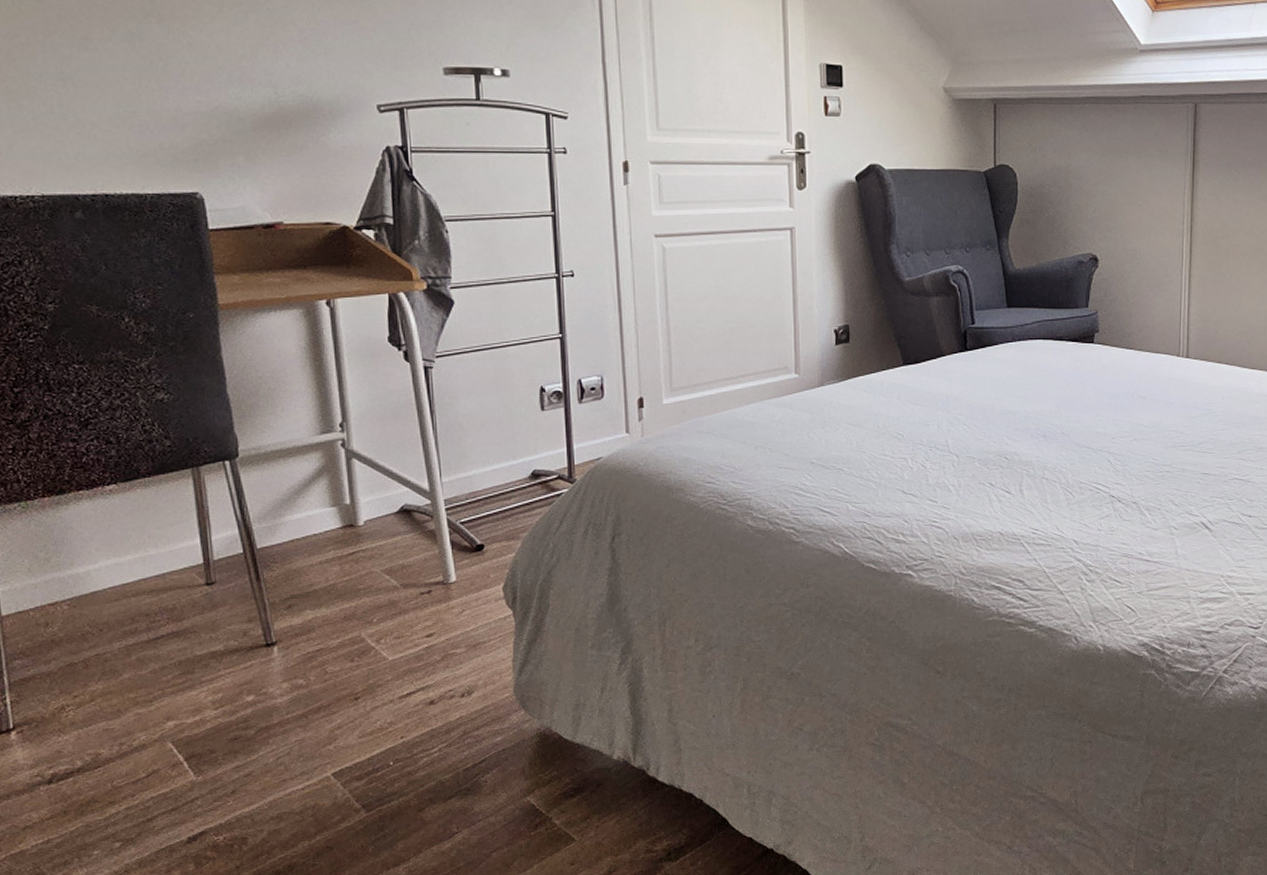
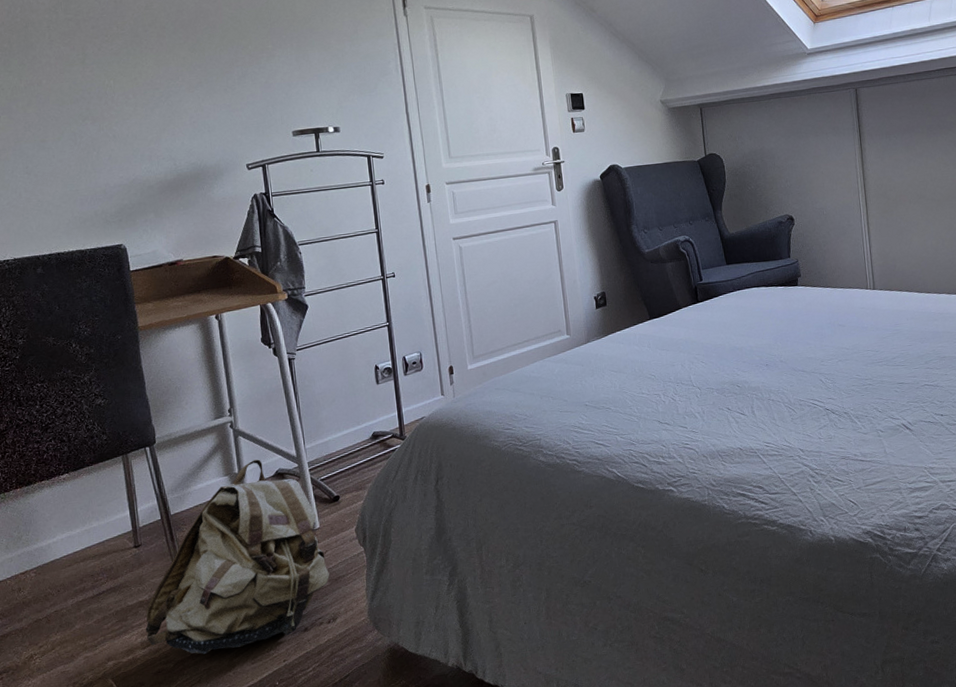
backpack: none [218,490,466,722] -> present [145,459,330,654]

